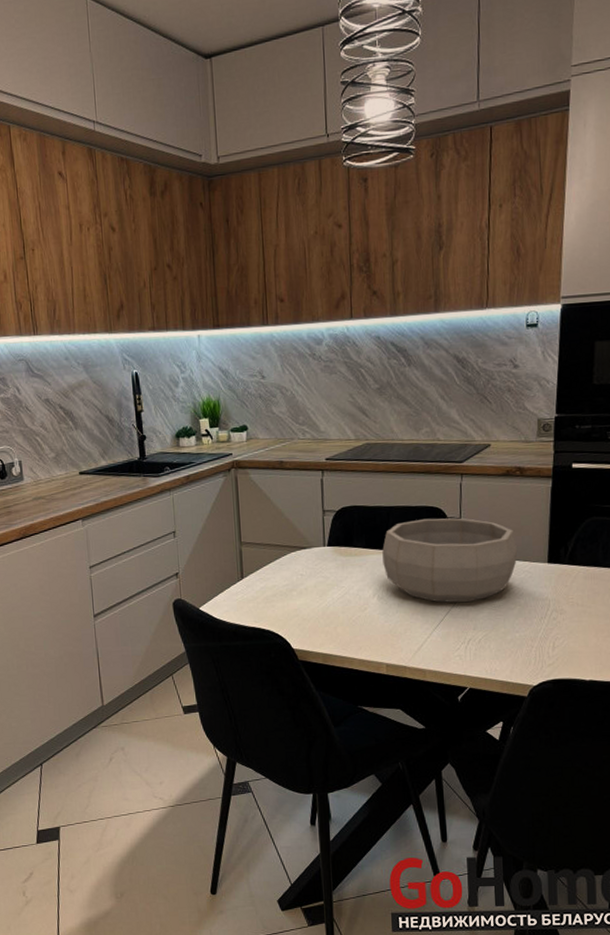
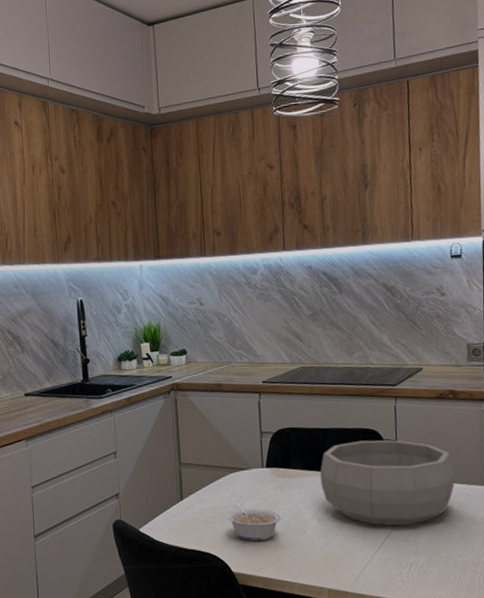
legume: none [287,581,342,619] -> present [227,502,281,541]

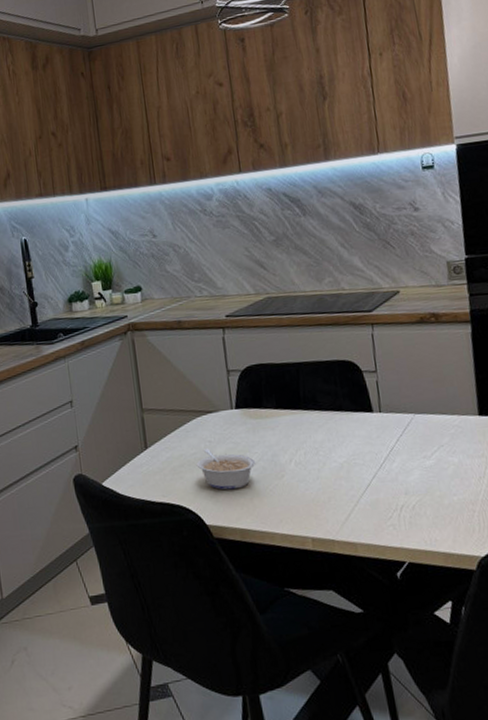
decorative bowl: present [320,440,456,526] -> none [294,370,444,466]

